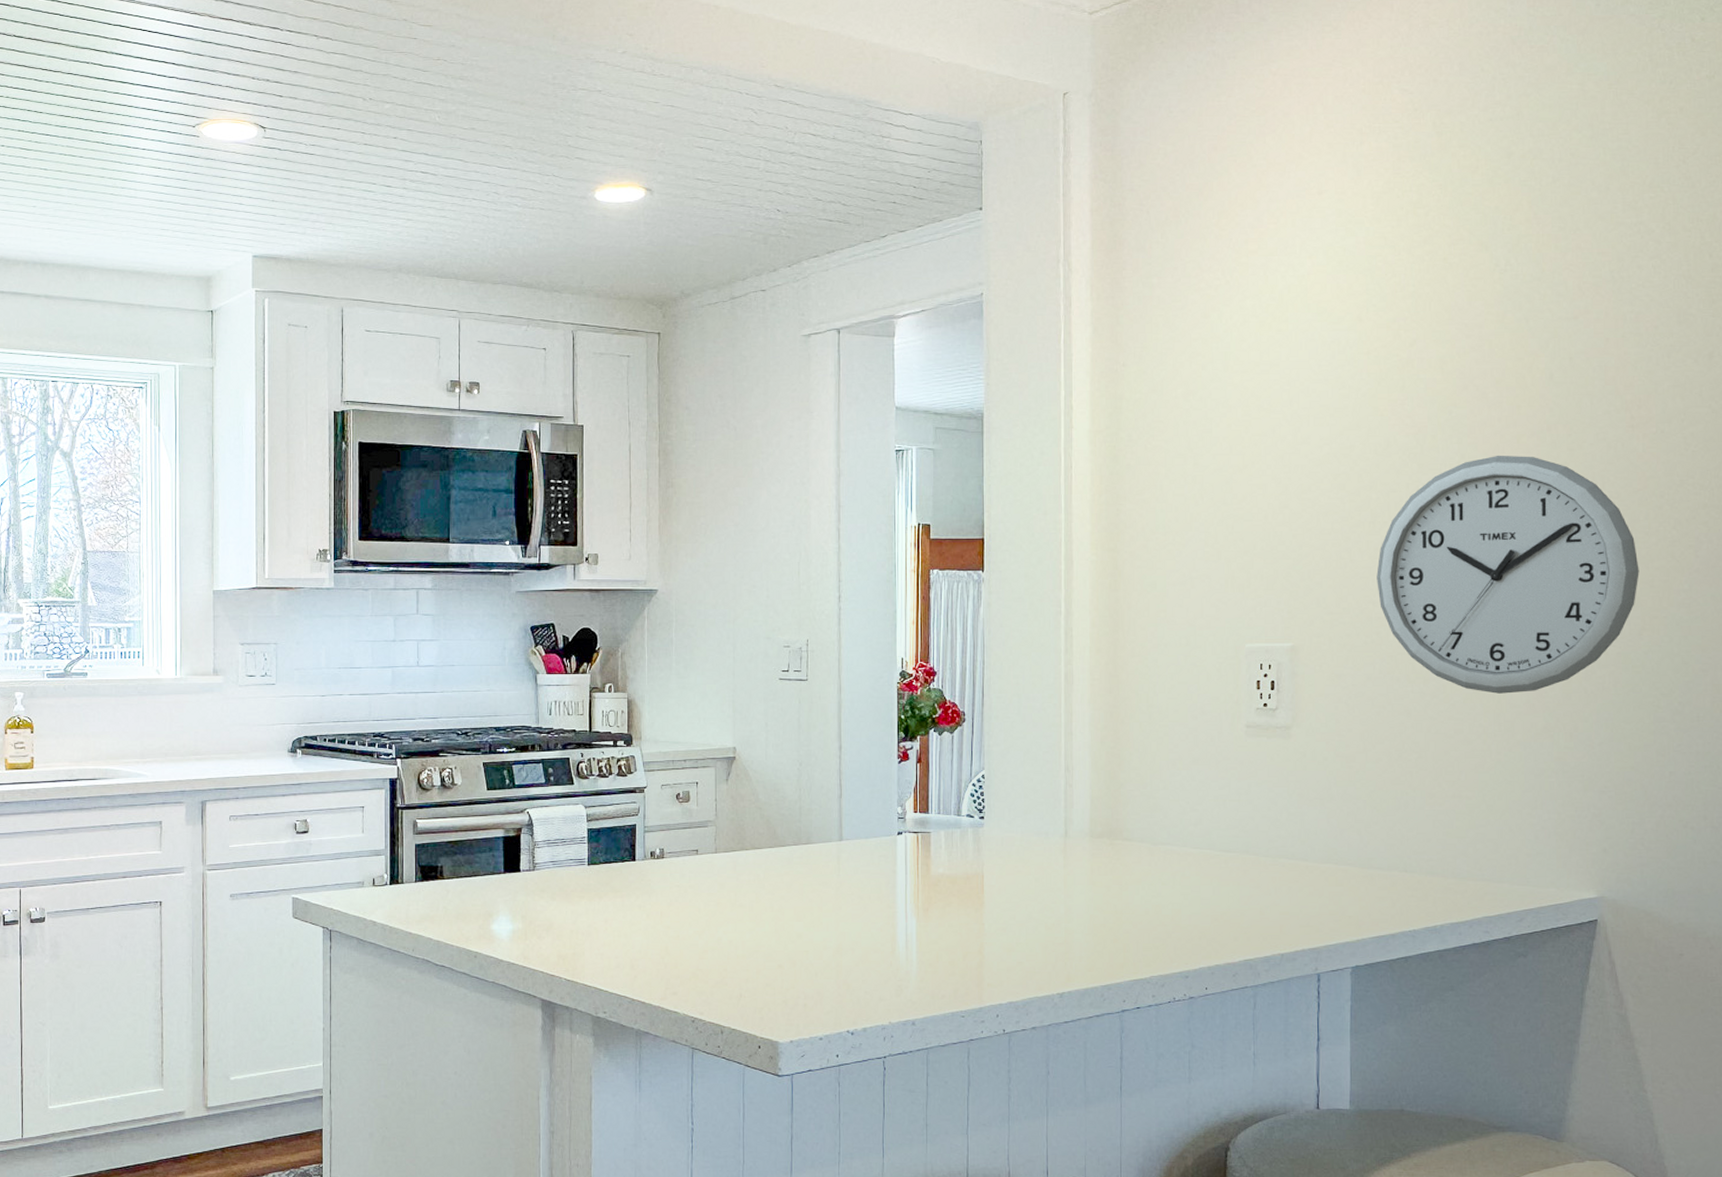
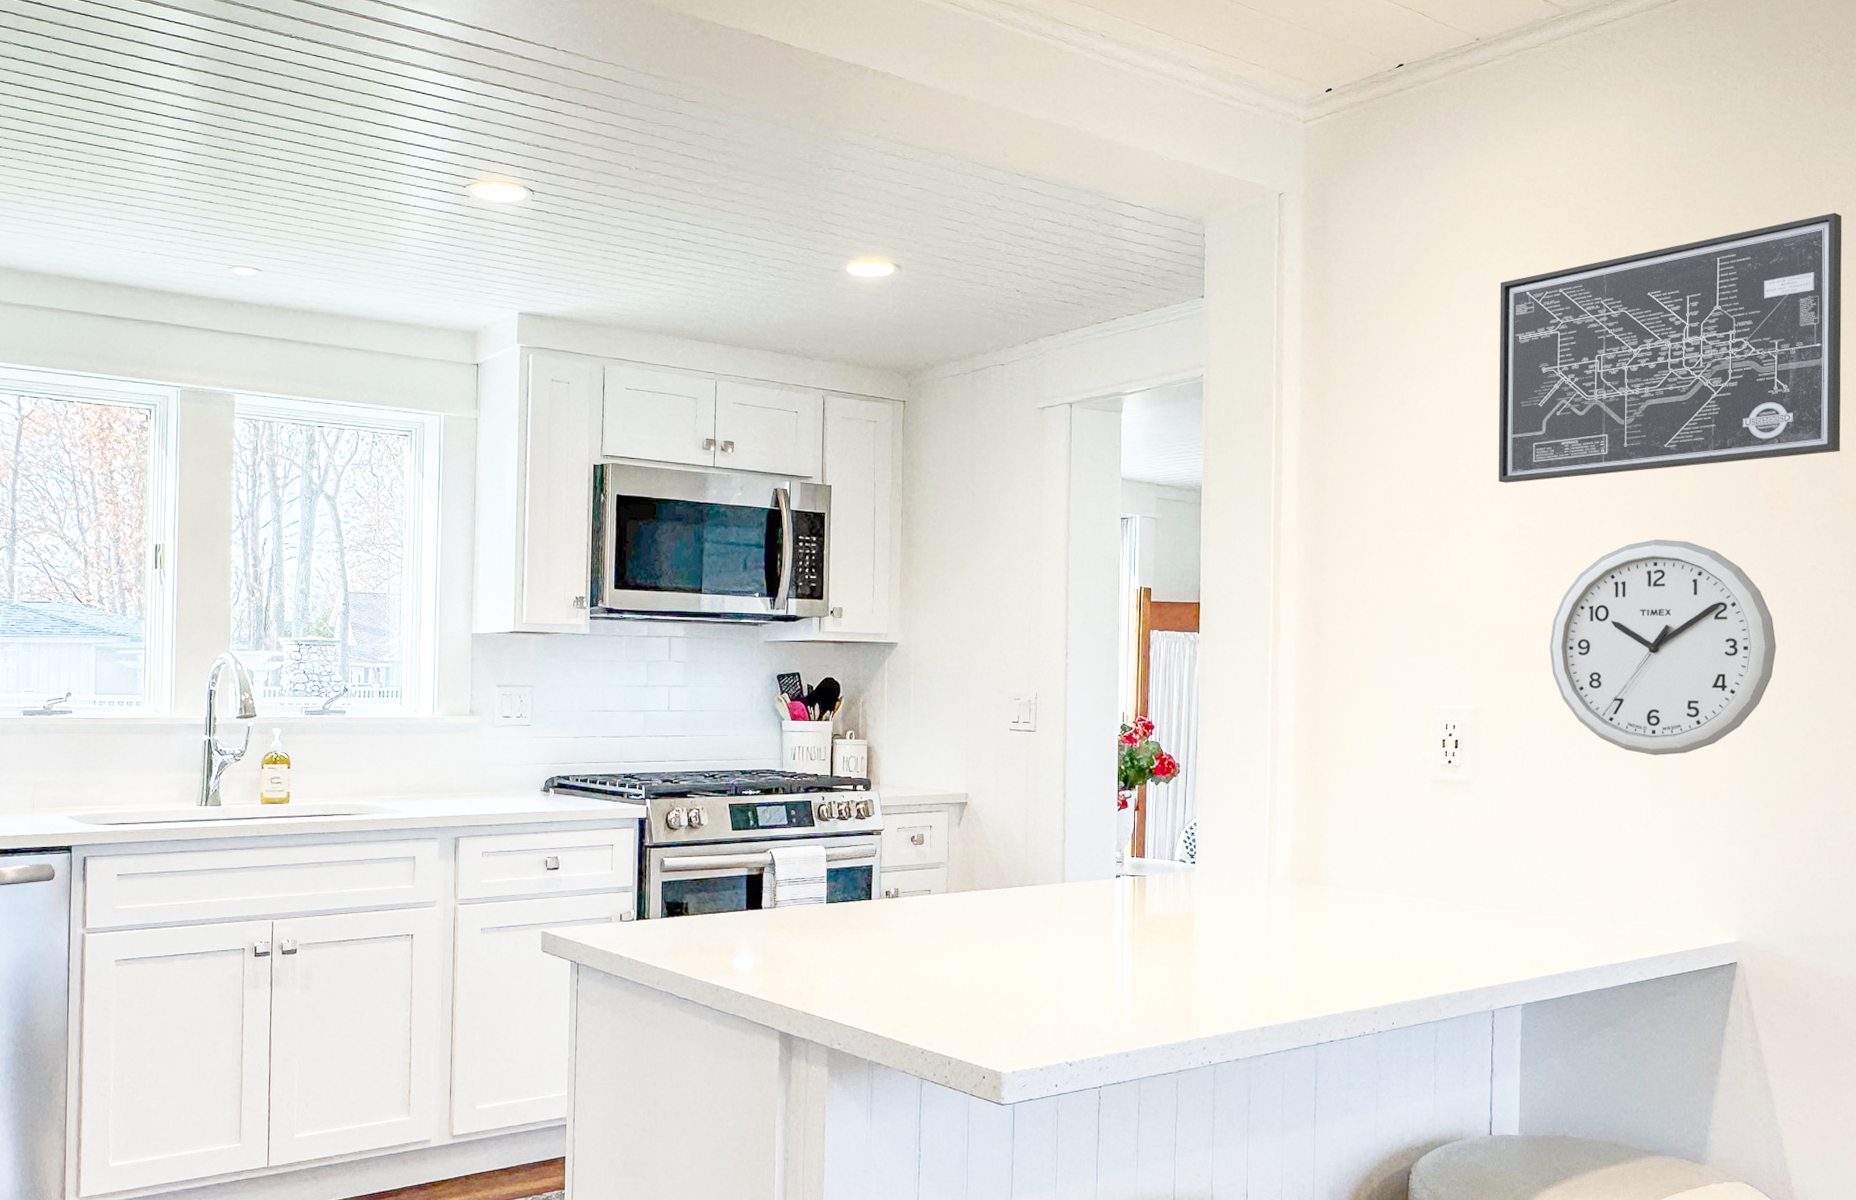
wall art: none [1314,84,1712,399] -> present [1498,212,1842,483]

